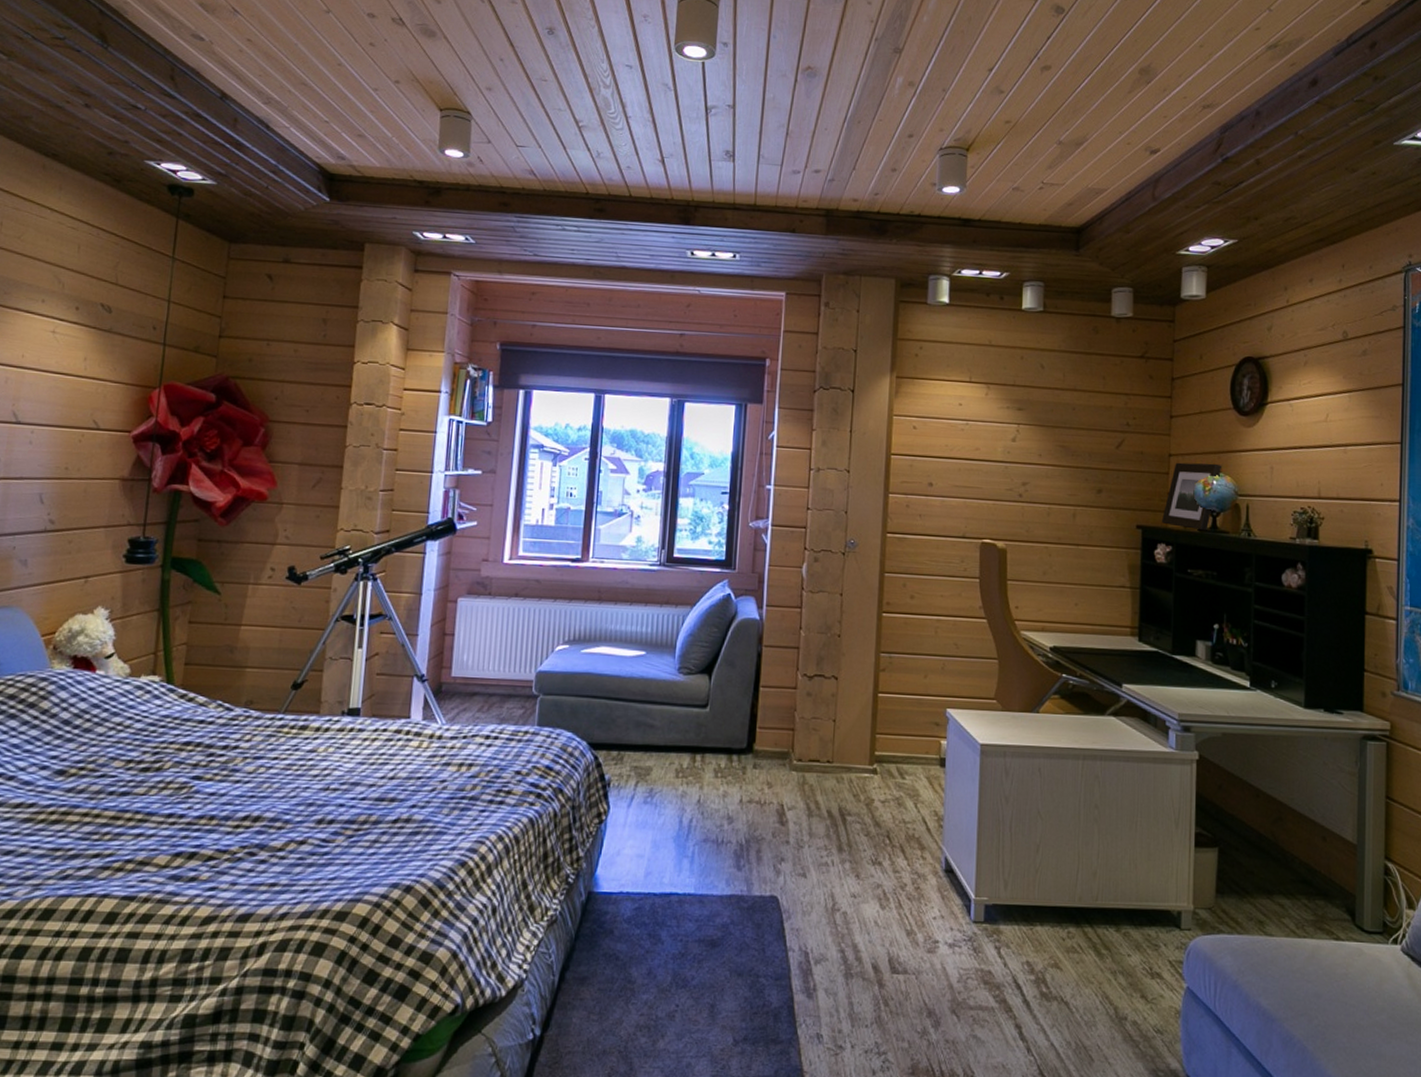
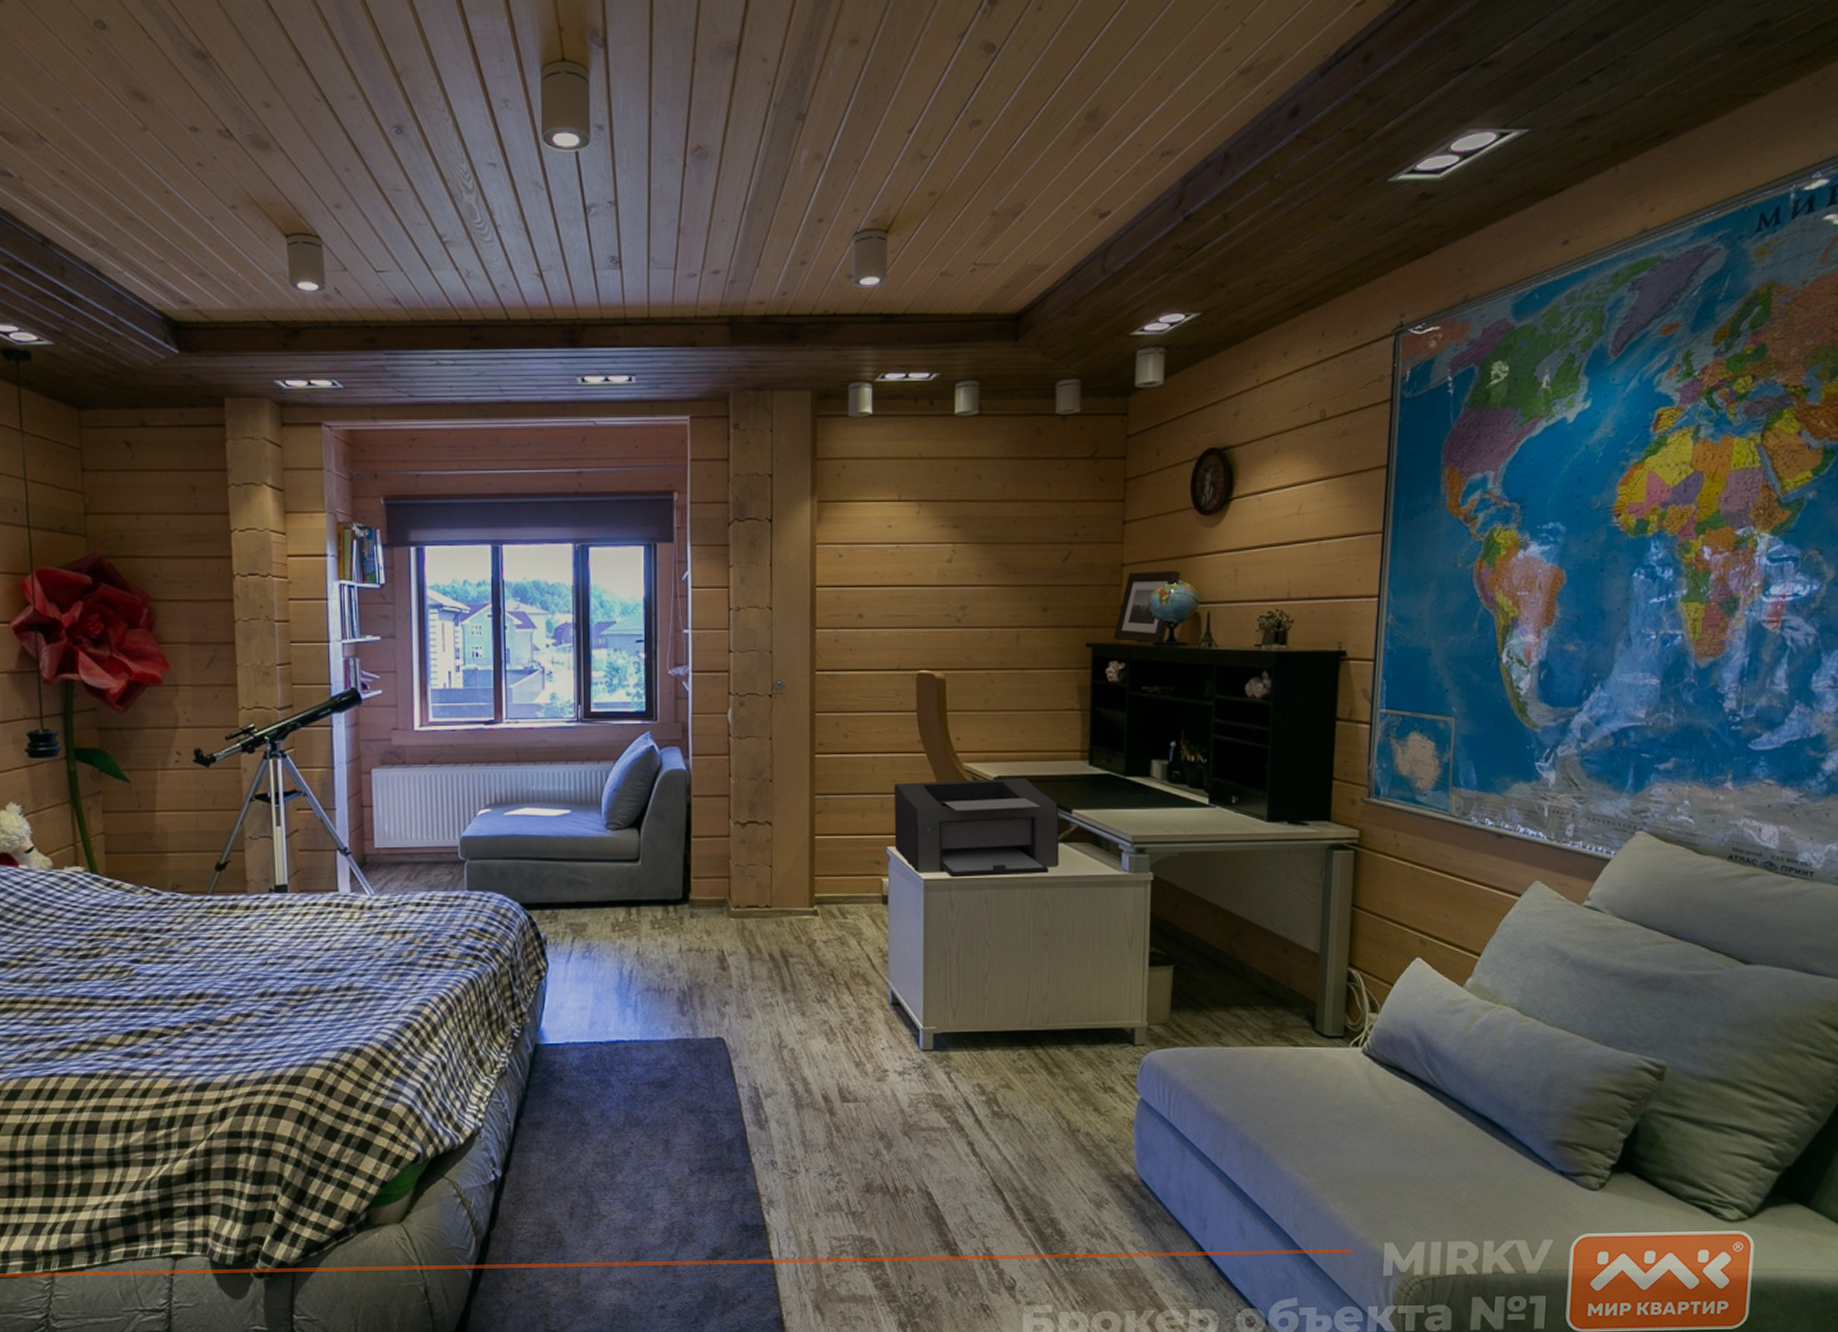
printer: none [953,646,1110,746] -> present [893,778,1060,878]

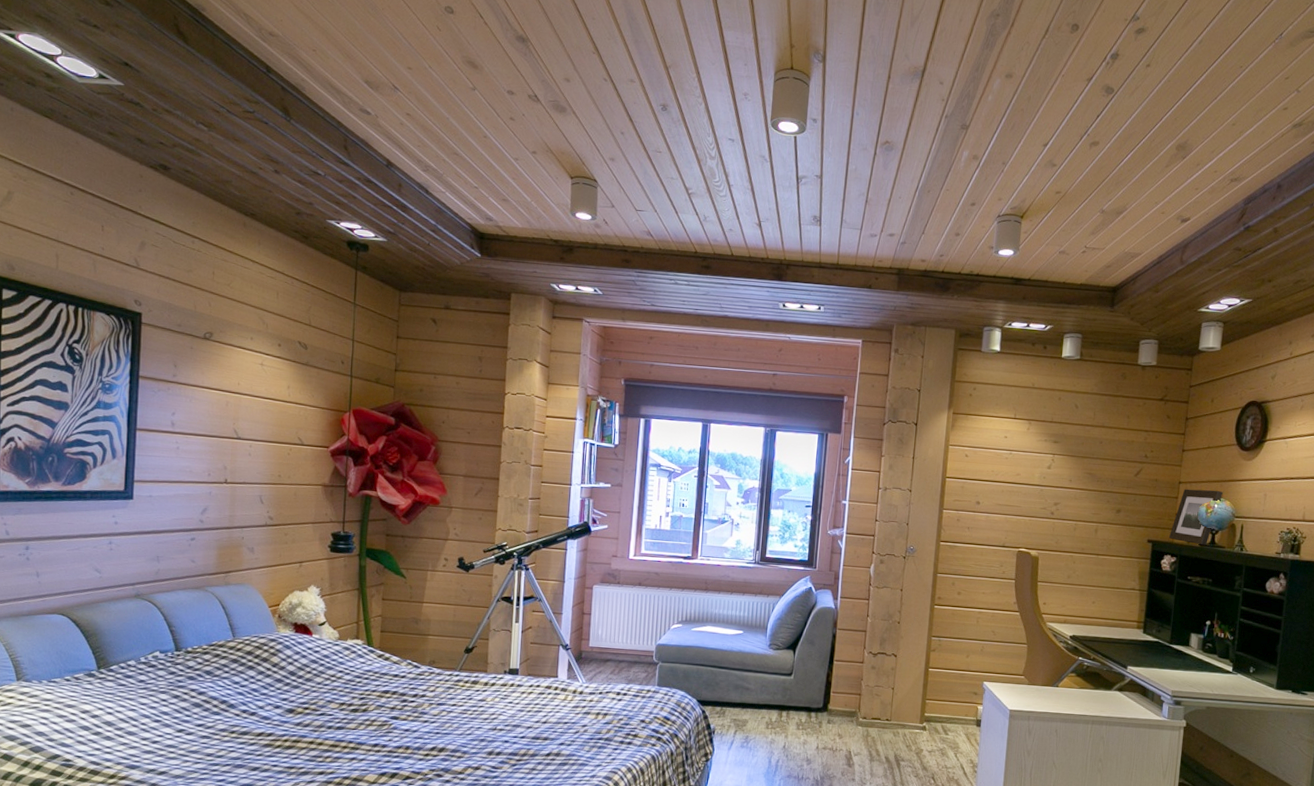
printer: present [893,778,1060,878] -> none [989,634,1118,714]

